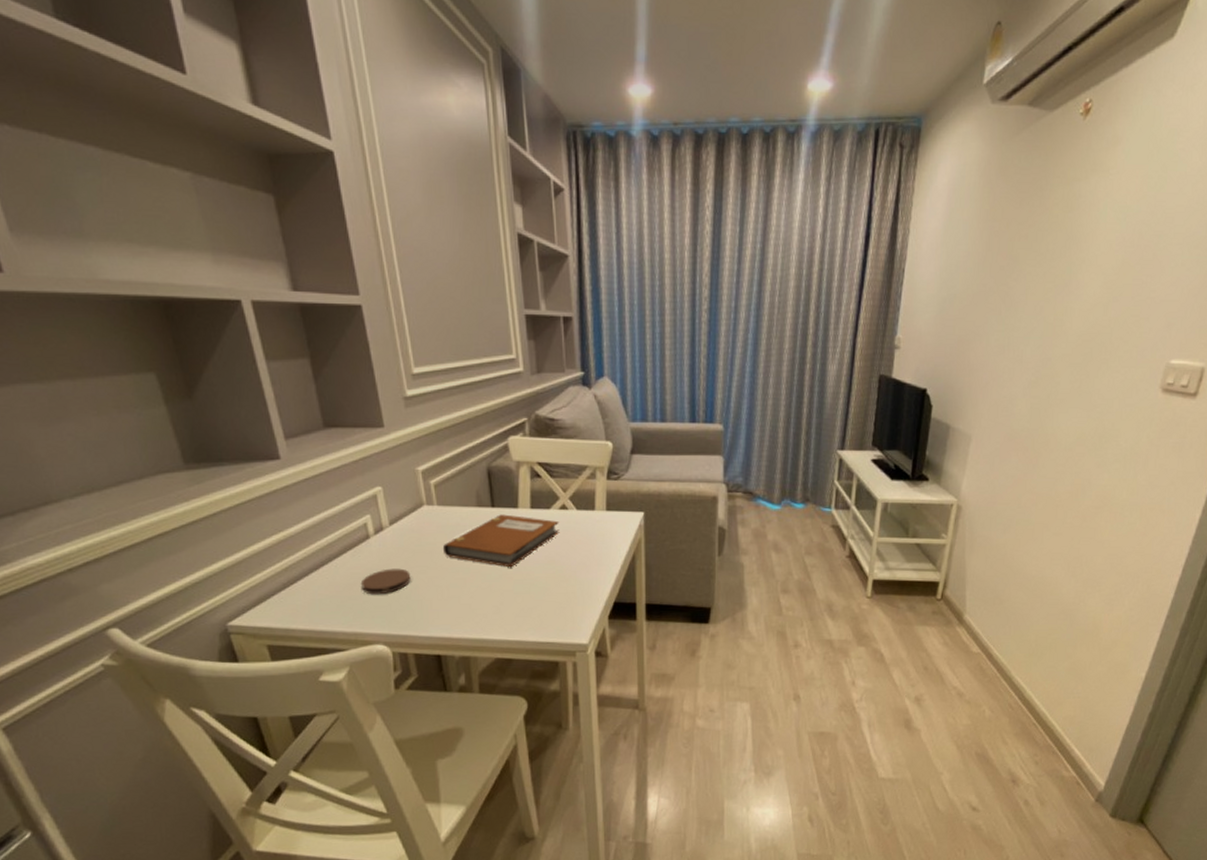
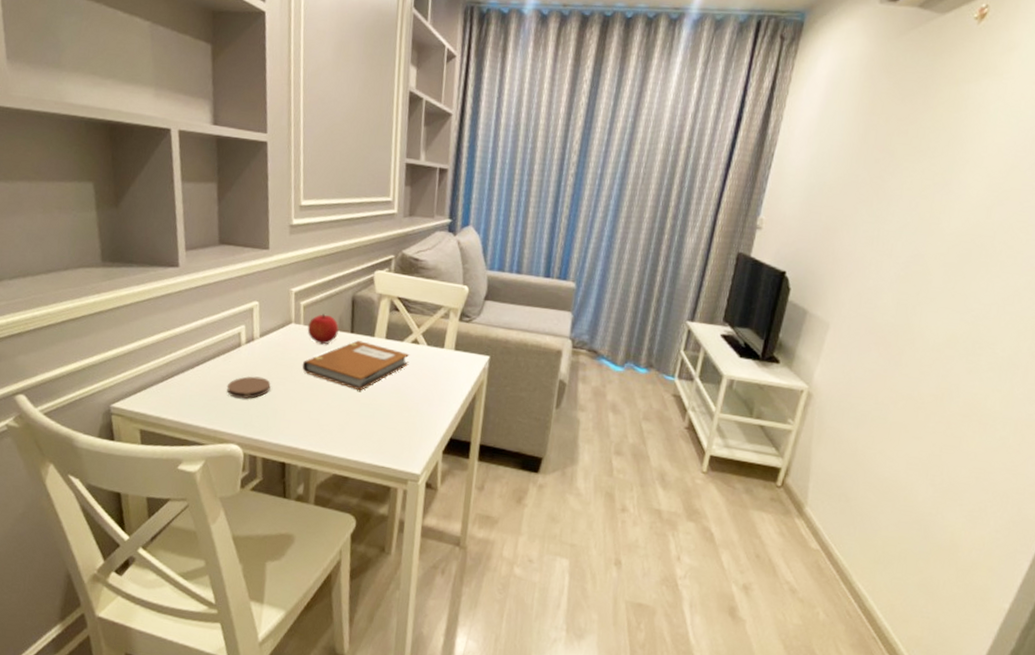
fruit: none [442,491,478,524] -> present [307,314,339,345]

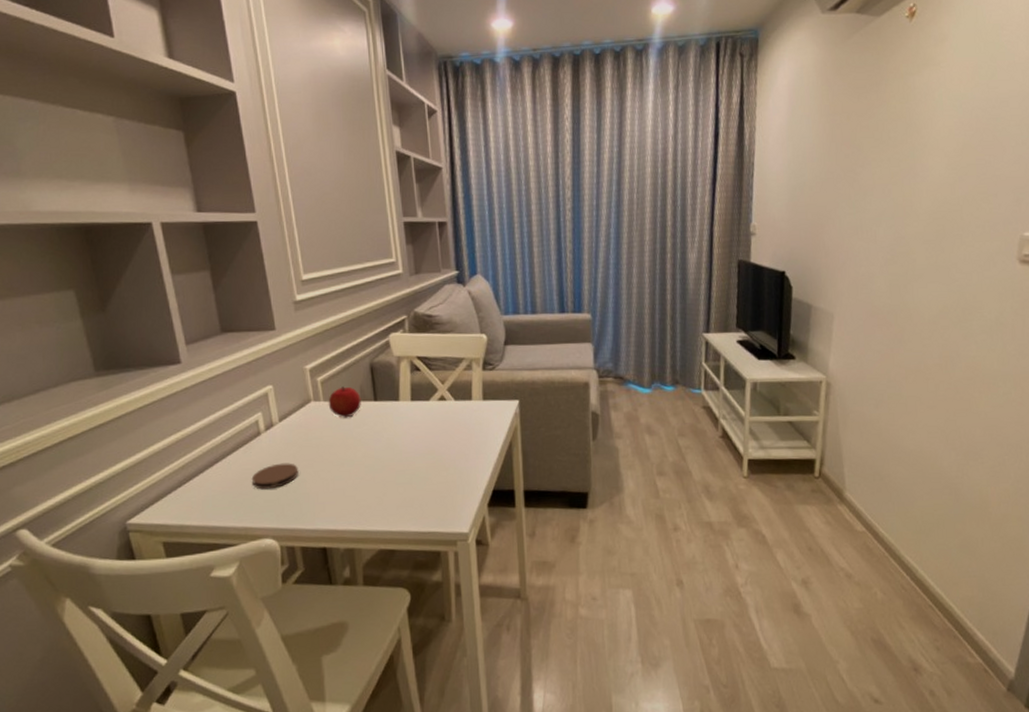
notebook: present [302,340,410,391] -> none [328,407,439,459]

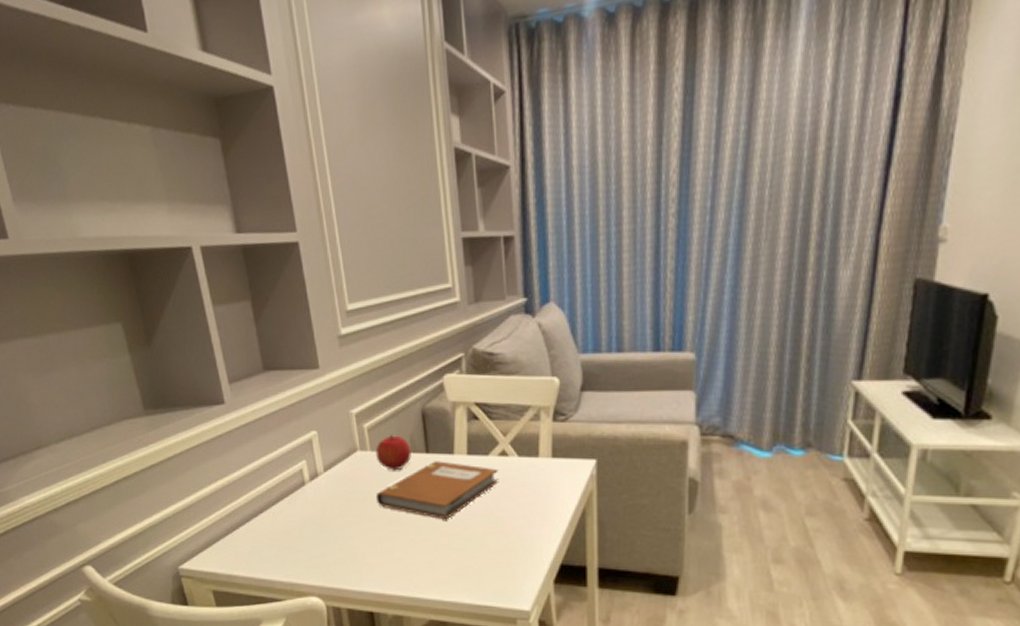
coaster: present [251,463,299,490] -> none [296,517,344,545]
notebook: none [328,407,439,459] -> present [375,461,499,520]

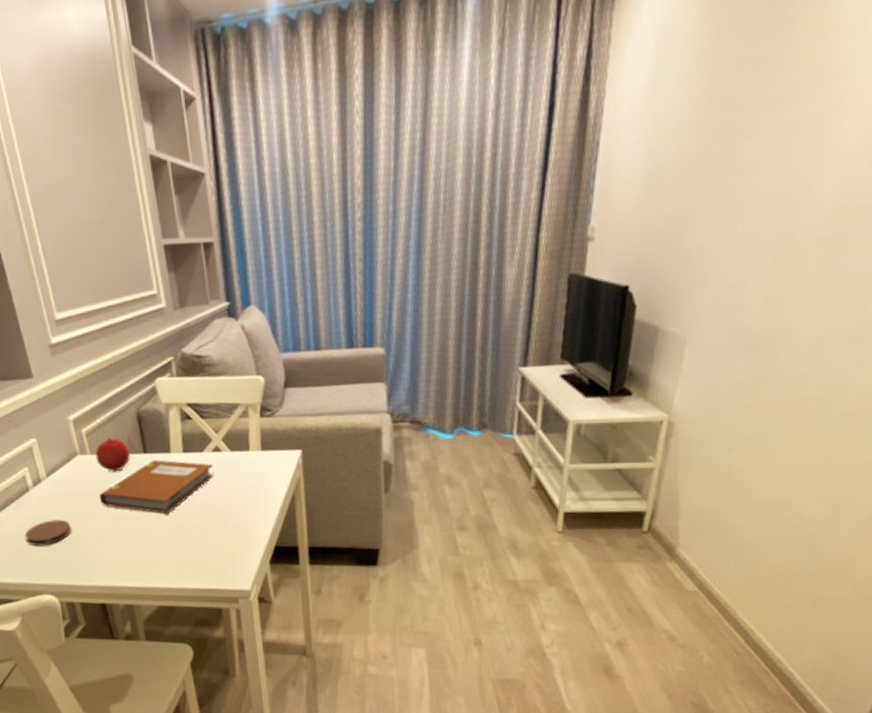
coaster: none [296,517,344,545] -> present [24,519,72,547]

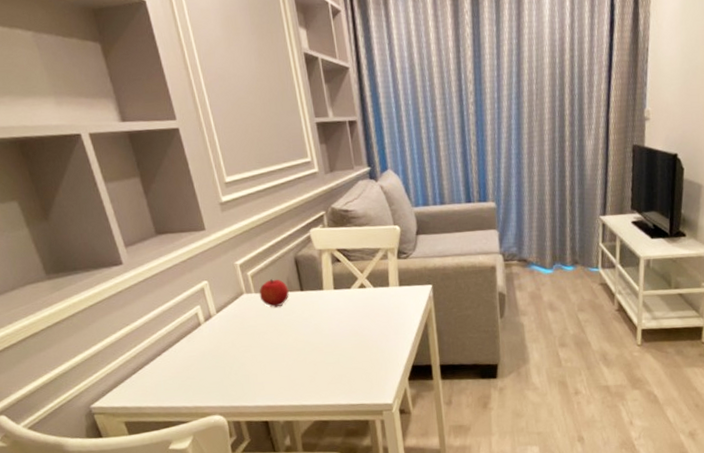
coaster: present [24,519,72,547] -> none [196,349,238,374]
notebook: present [99,460,215,515] -> none [262,296,361,342]

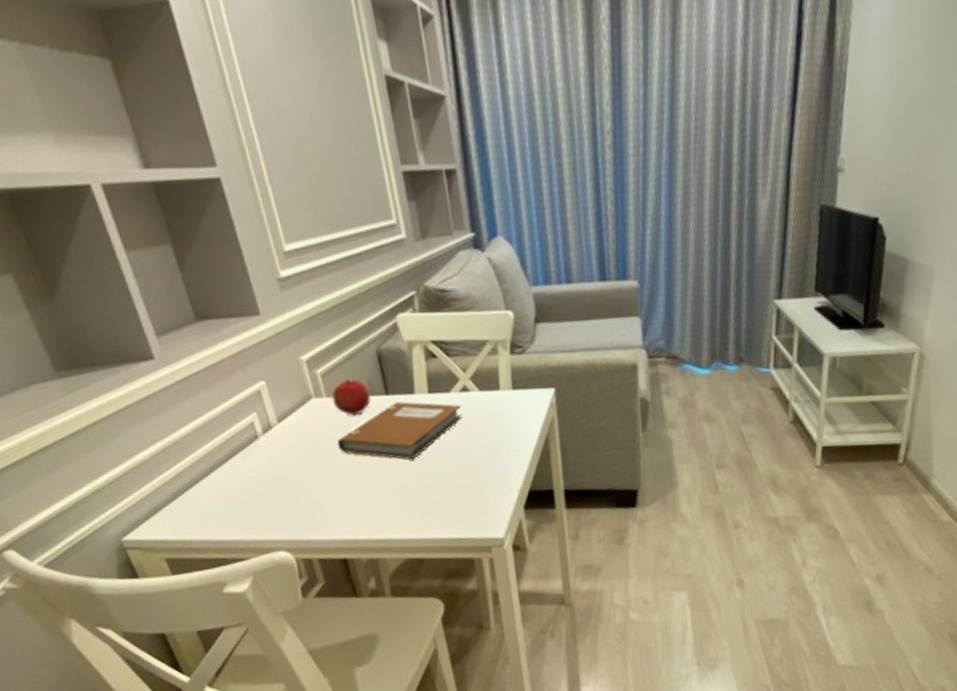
notebook: none [262,296,361,342] -> present [337,401,463,460]

